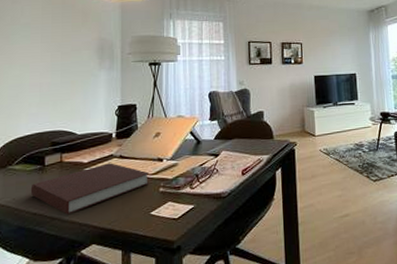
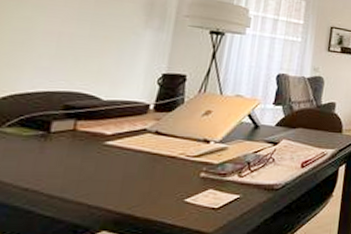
notebook: present [30,163,150,215] -> none [23,138,191,194]

